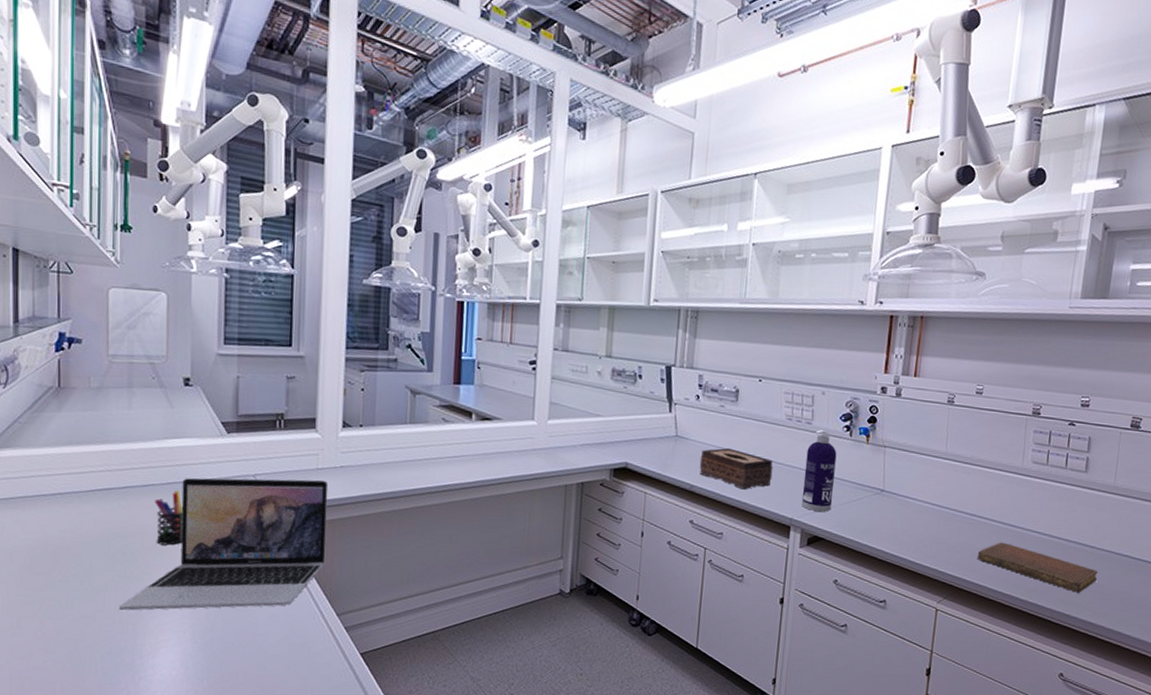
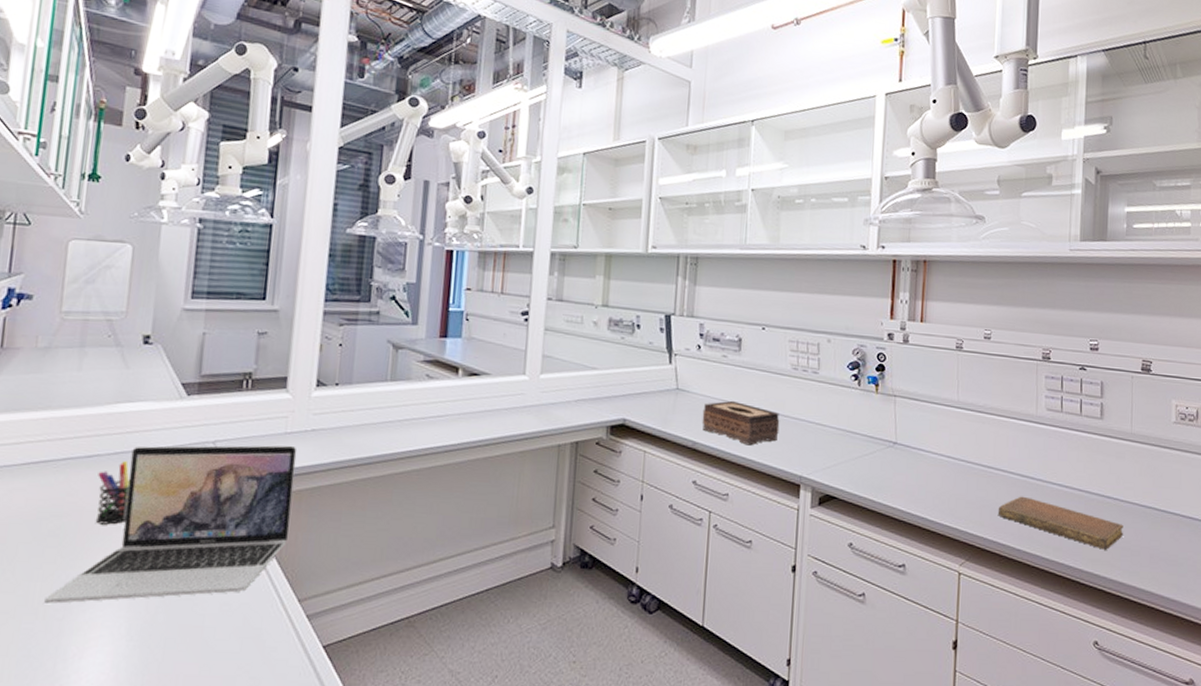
spray bottle: present [802,430,837,512] -> none [811,380,846,468]

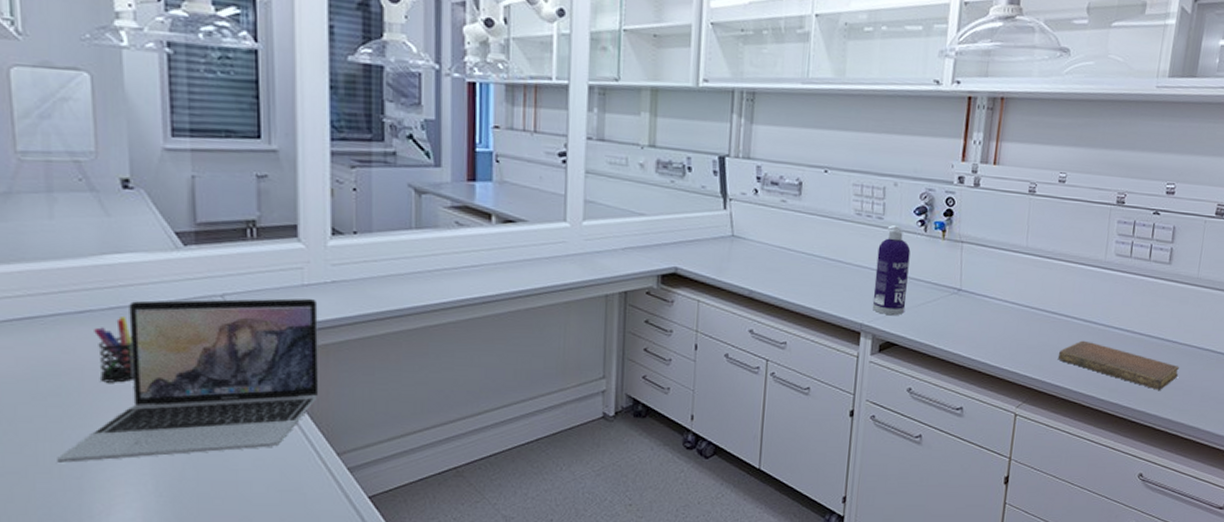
tissue box: present [702,400,780,446] -> none [759,247,841,294]
spray bottle: none [811,380,846,468] -> present [873,225,911,315]

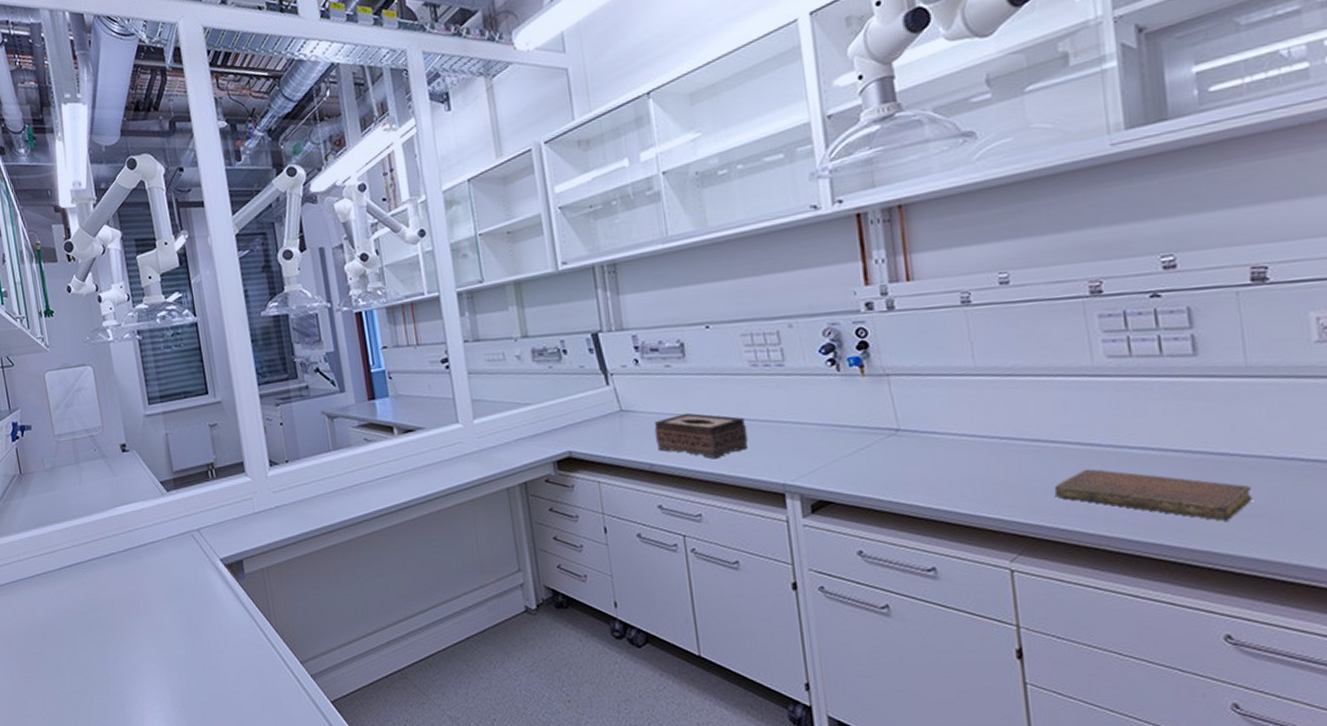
laptop: present [57,298,319,463] -> none [104,523,279,681]
pen holder: present [94,317,135,383] -> none [116,556,147,612]
tissue box: none [759,247,841,294] -> present [654,412,748,459]
spray bottle: present [873,225,911,315] -> none [785,370,834,470]

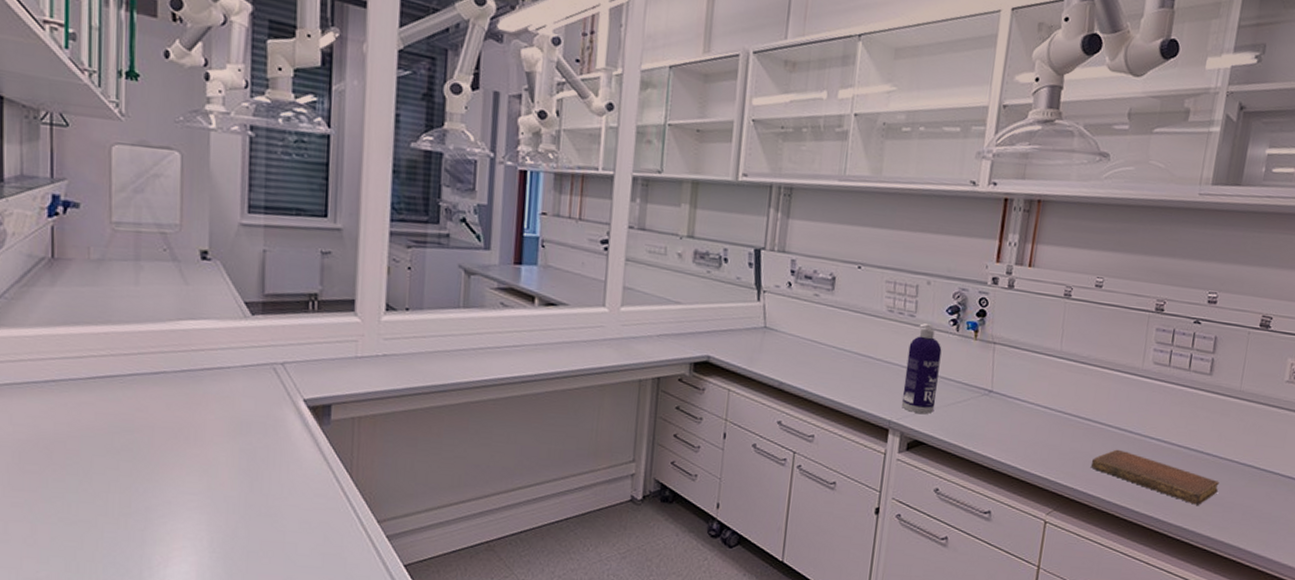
tissue box: present [654,412,748,459] -> none [789,341,872,388]
spray bottle: none [785,370,834,470] -> present [902,323,942,414]

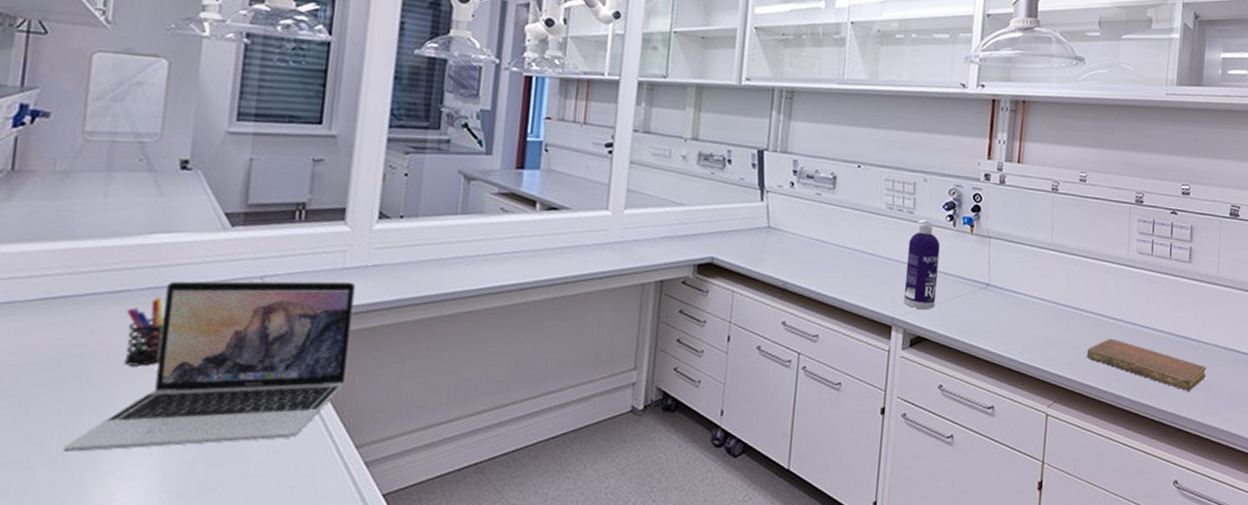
laptop: none [125,364,369,515] -> present [64,280,356,452]
pen holder: none [166,379,200,442] -> present [123,297,164,367]

